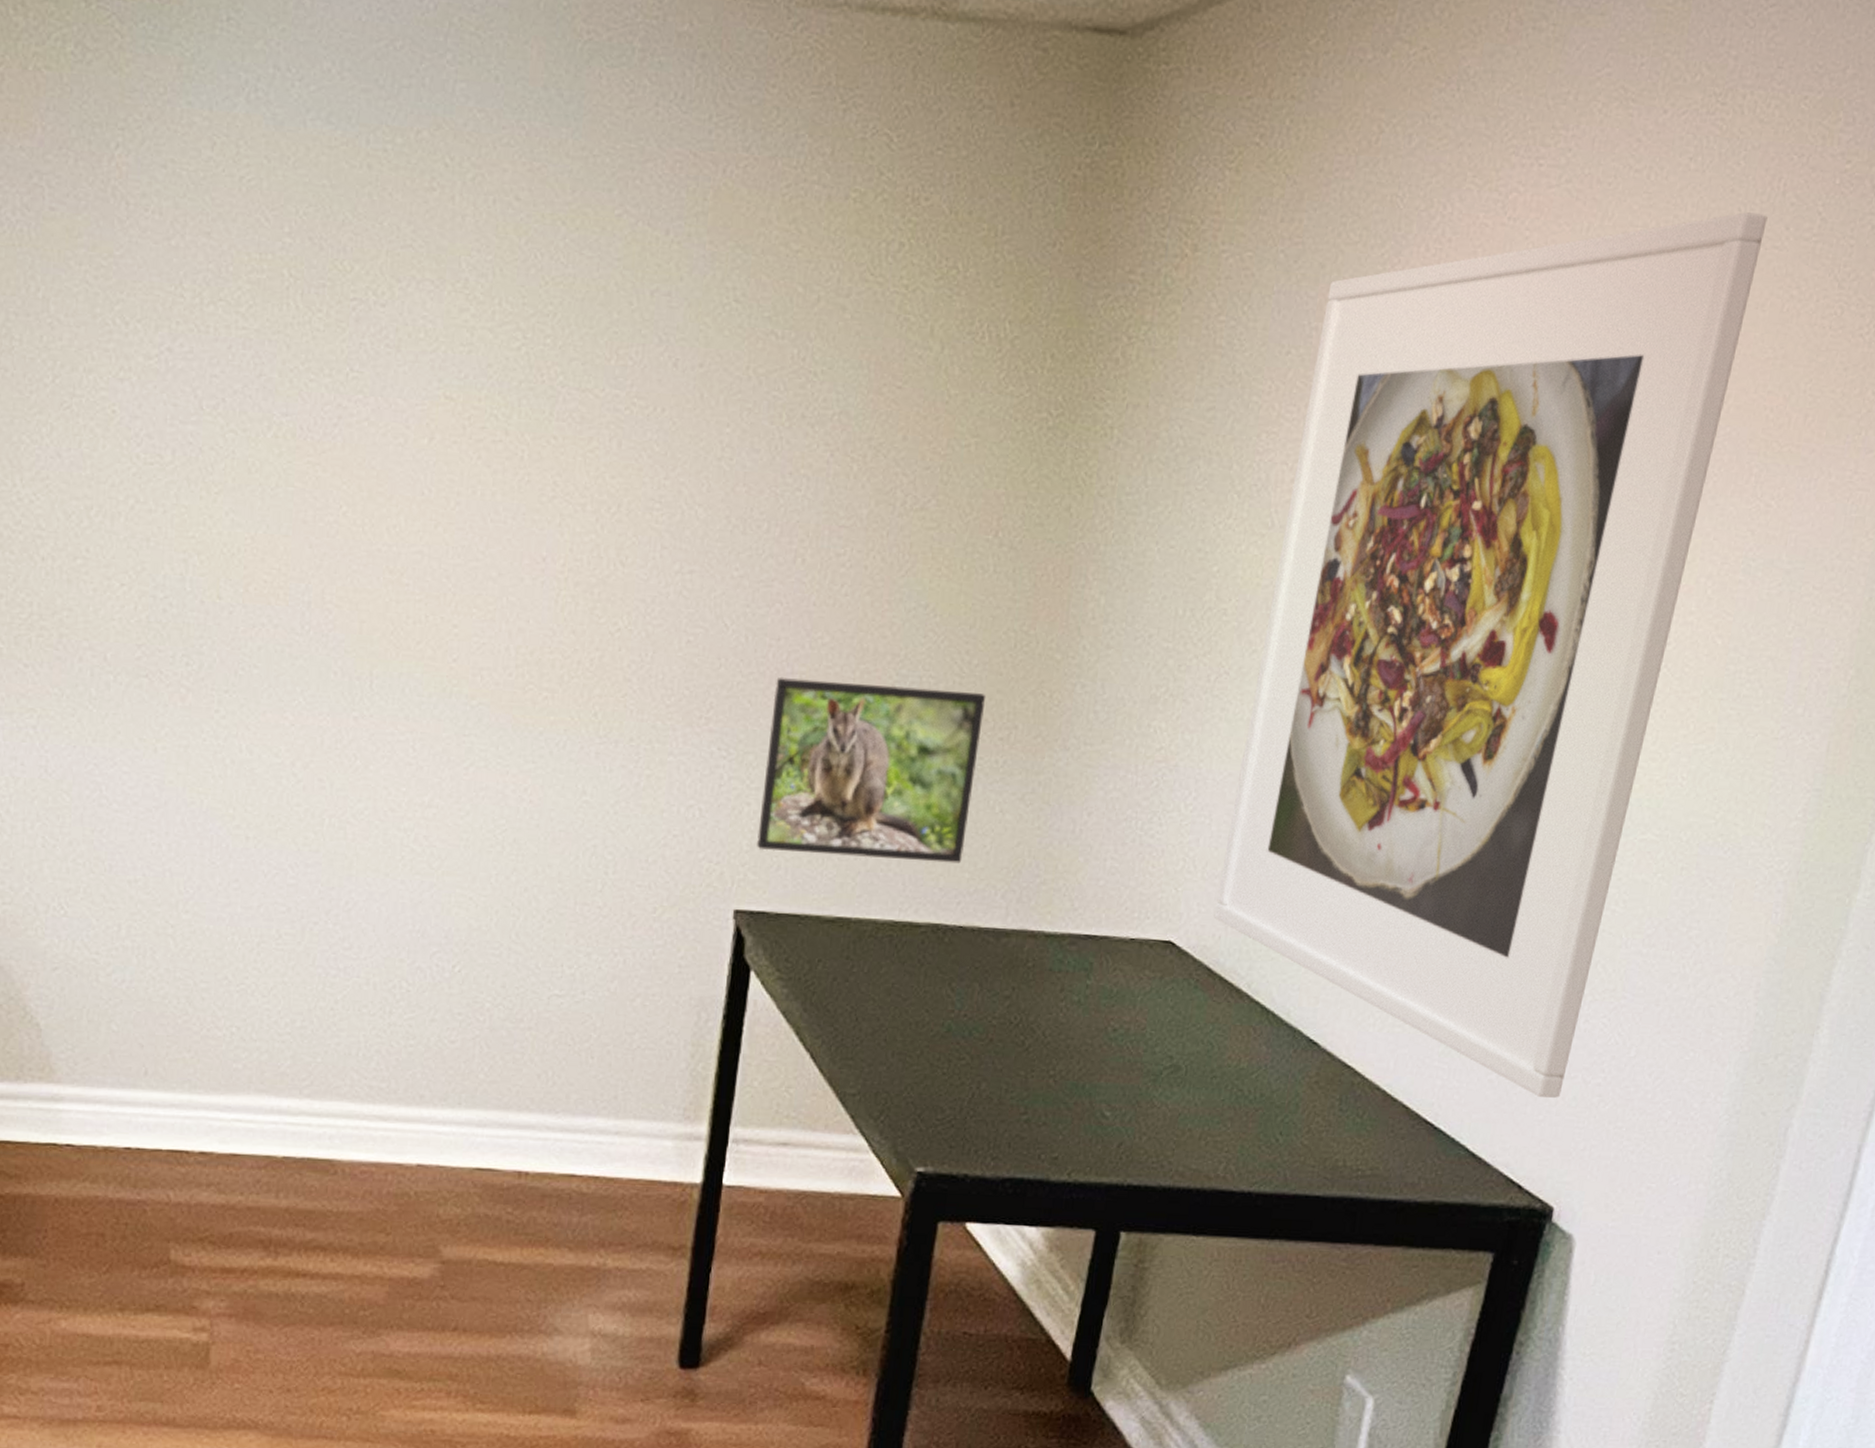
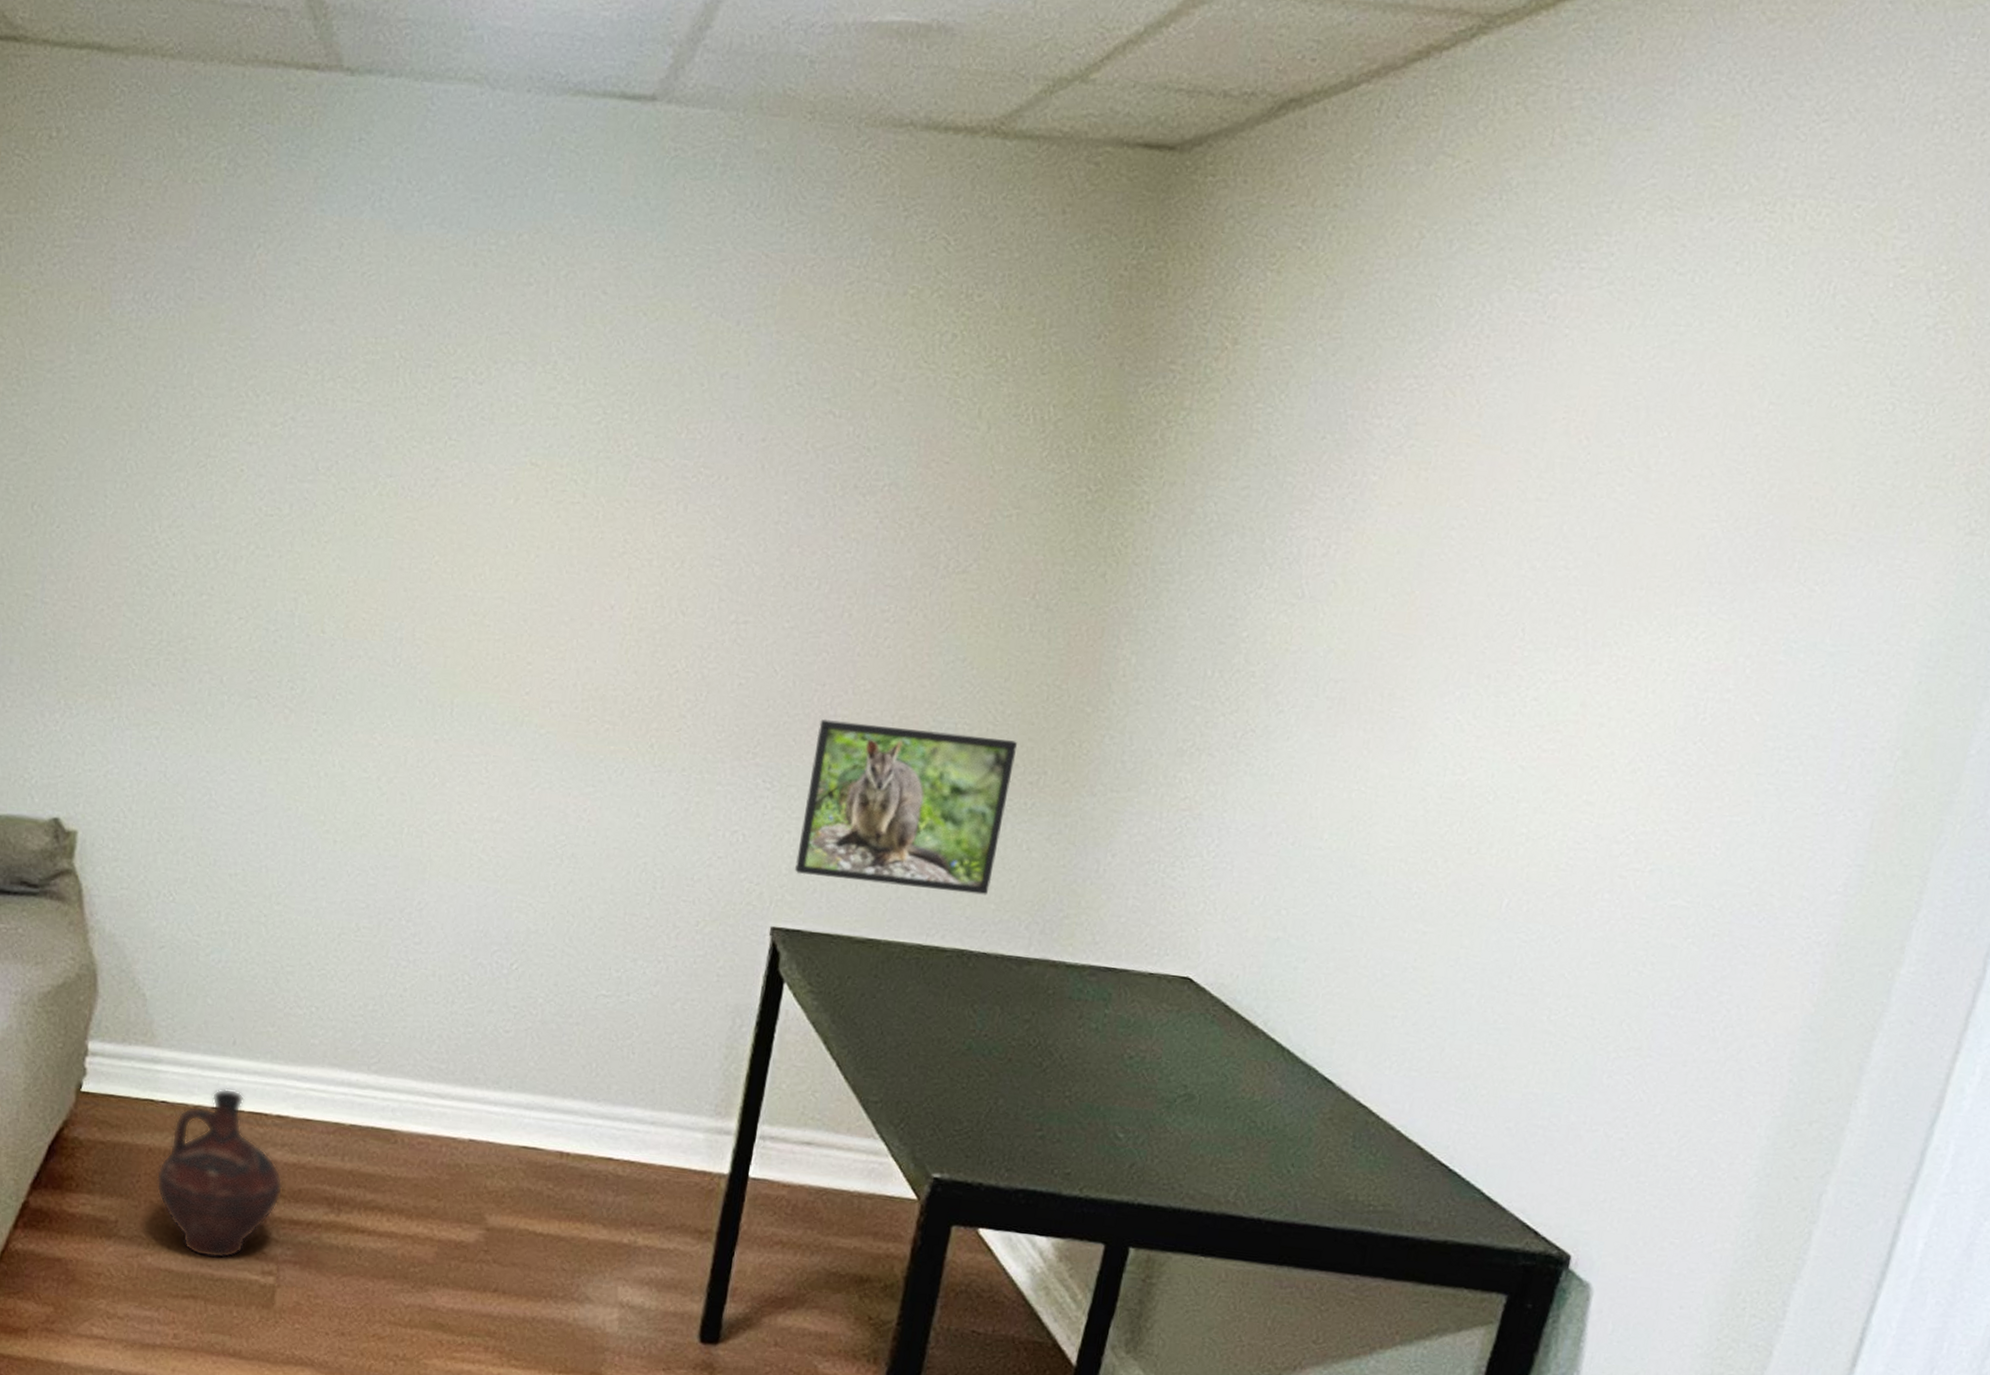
ceramic jug: none [65,1125,212,1317] -> present [156,1088,283,1259]
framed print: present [1214,212,1768,1099] -> none [1232,313,1816,1150]

